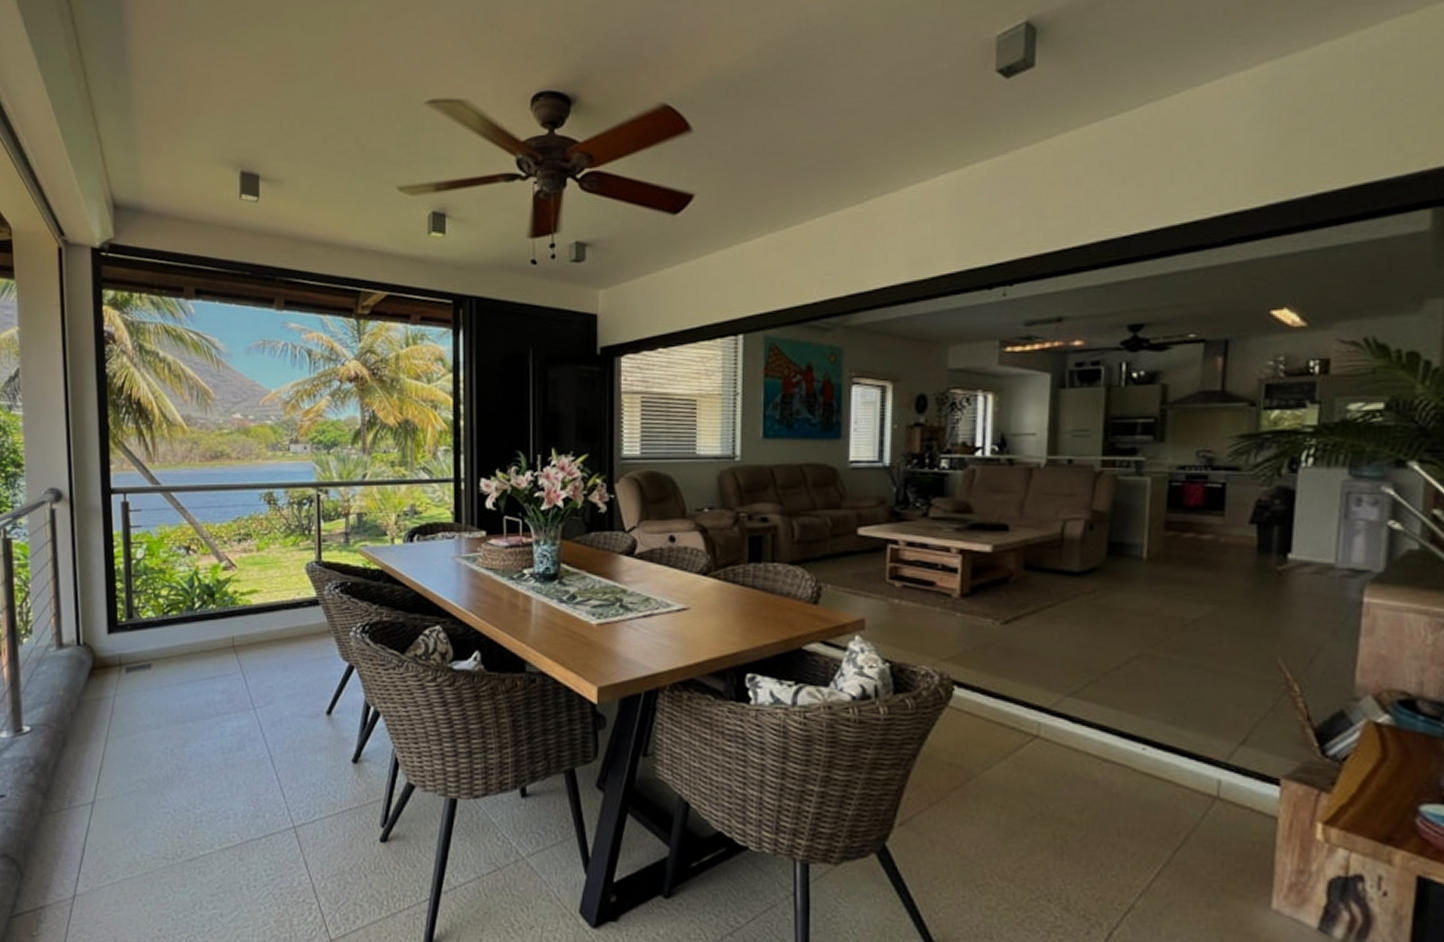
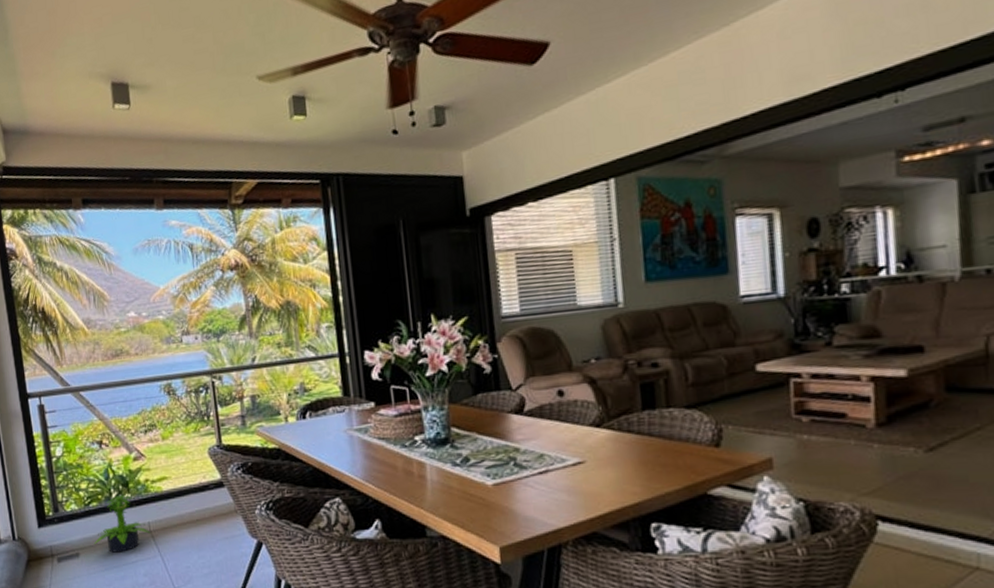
potted plant: none [169,605,234,666] -> present [94,494,151,553]

